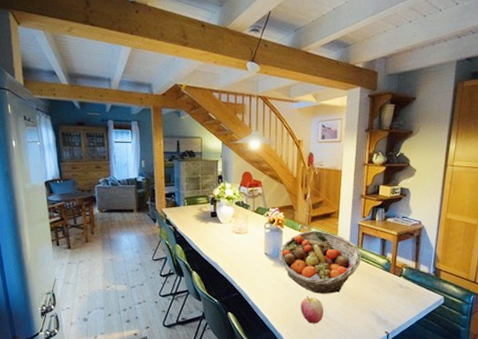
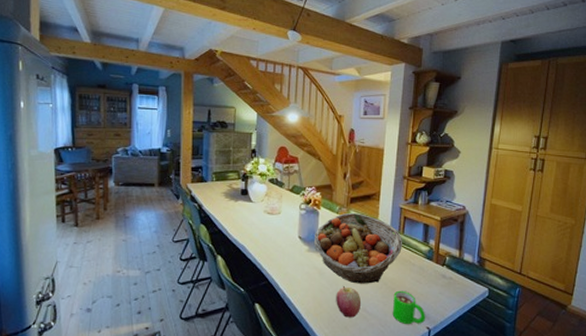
mug: none [353,299,385,330] -> present [392,290,426,325]

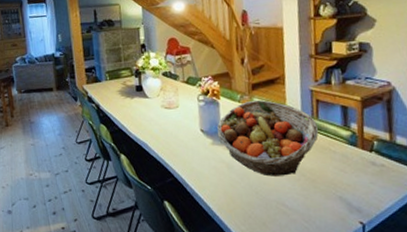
apple: present [336,285,362,318] -> none [248,178,279,213]
mug: present [392,290,426,325] -> none [314,181,358,220]

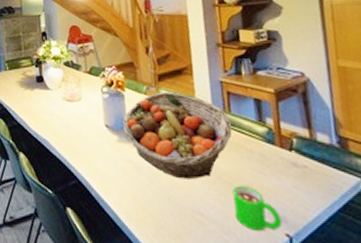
mug: none [314,181,358,220] -> present [232,185,282,232]

